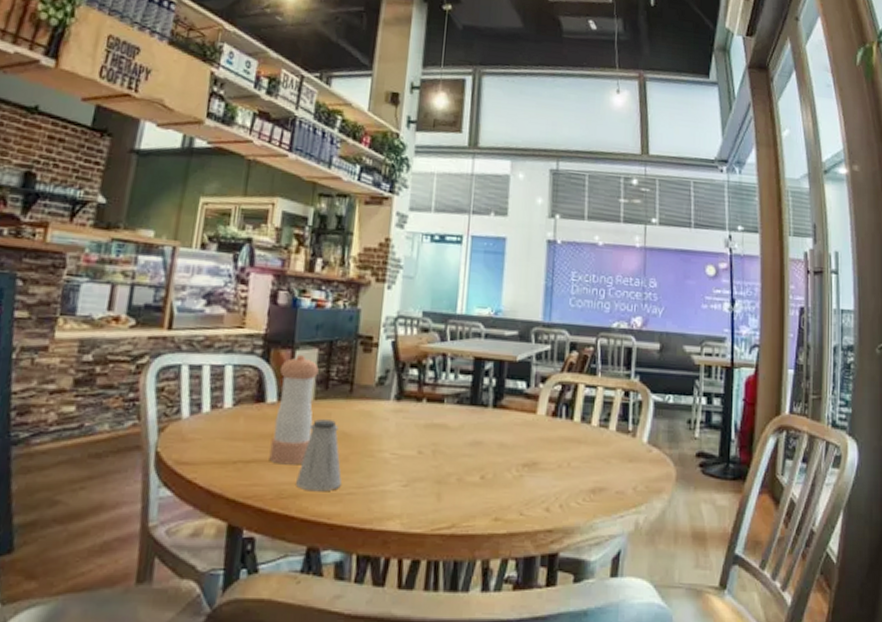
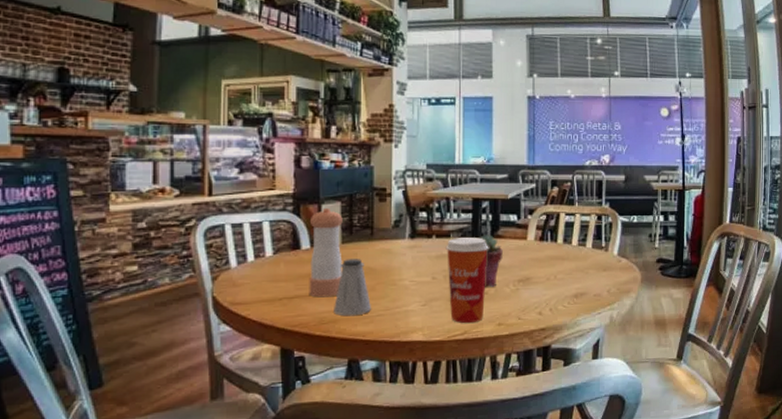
coffee cup: none [436,404,490,515] -> present [445,237,489,324]
potted succulent: none [478,403,506,470] -> present [479,235,503,287]

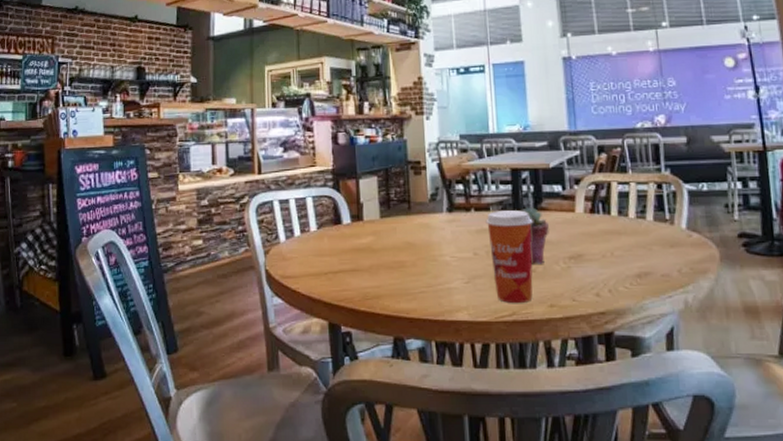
pepper shaker: present [309,207,343,298] -> none [348,182,383,273]
saltshaker: present [334,259,371,317] -> none [376,233,413,293]

